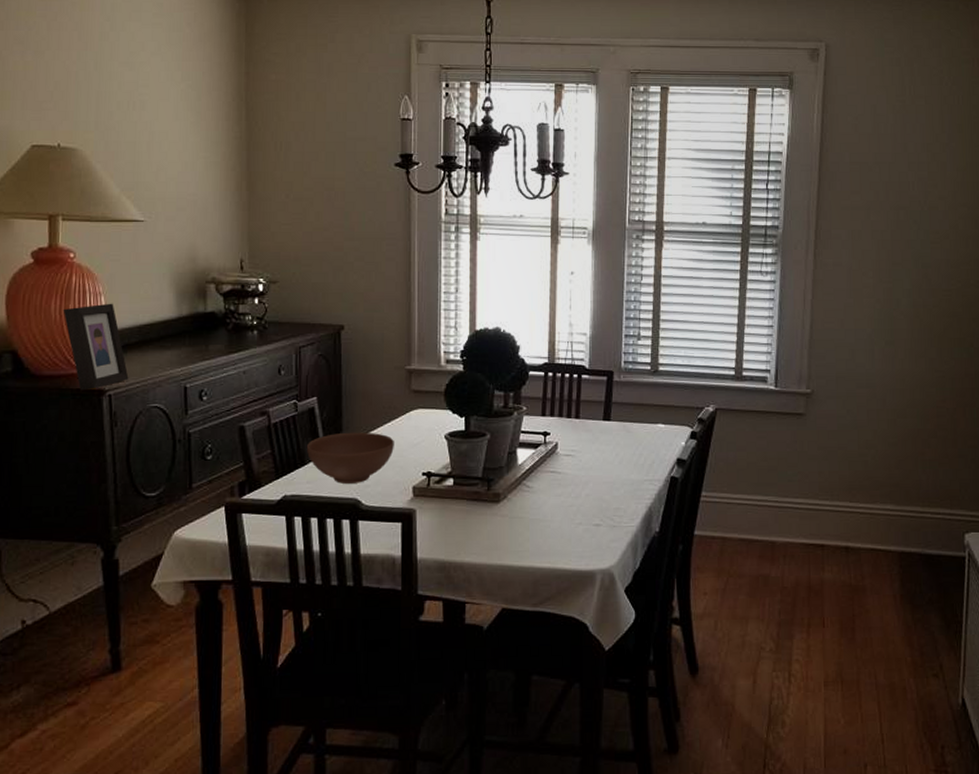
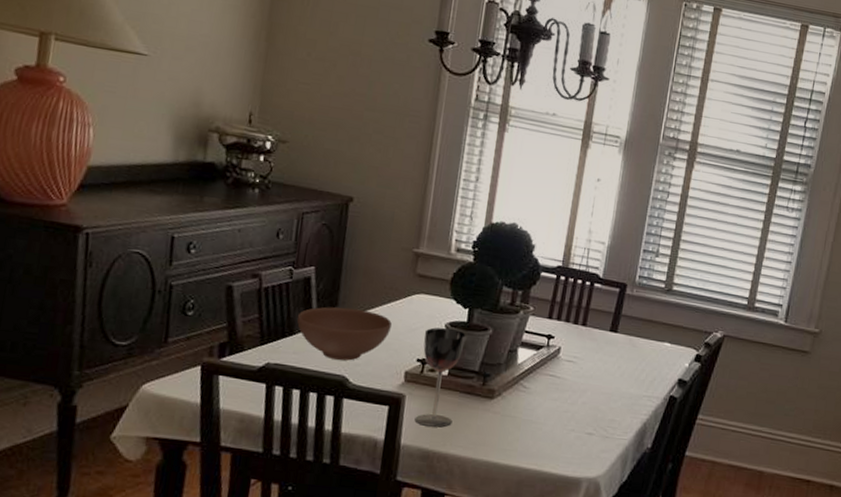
picture frame: present [63,303,129,391] -> none [44,134,111,225]
wineglass: none [426,438,465,538] -> present [414,327,466,428]

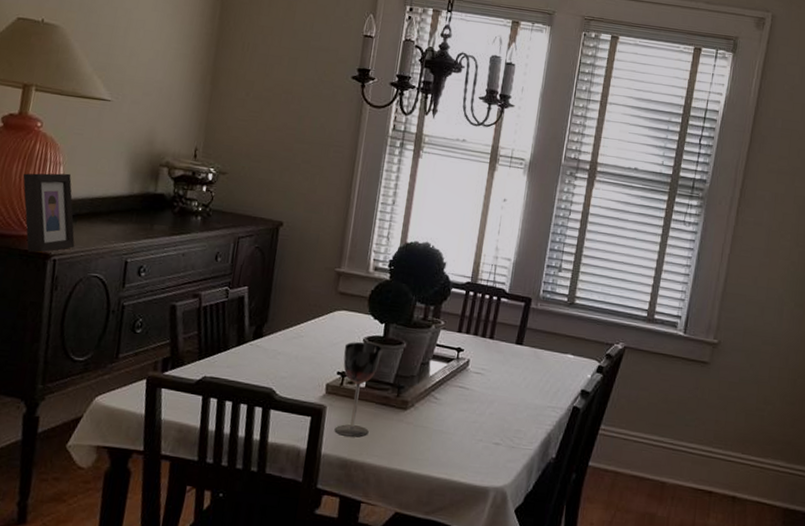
picture frame: none [44,134,111,225] -> present [23,173,75,253]
bowl: present [296,306,392,361] -> none [230,323,315,374]

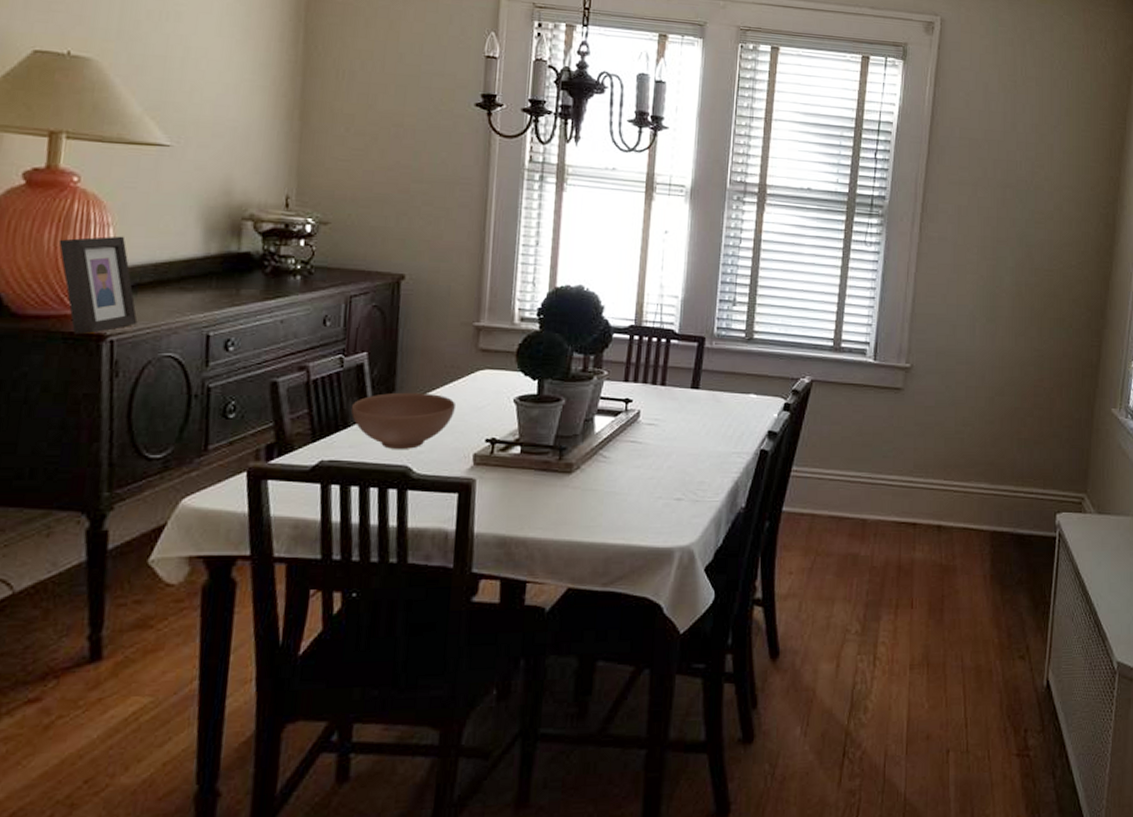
bowl: none [230,323,315,374] -> present [350,392,455,449]
wineglass: present [334,341,382,437] -> none [487,402,537,510]

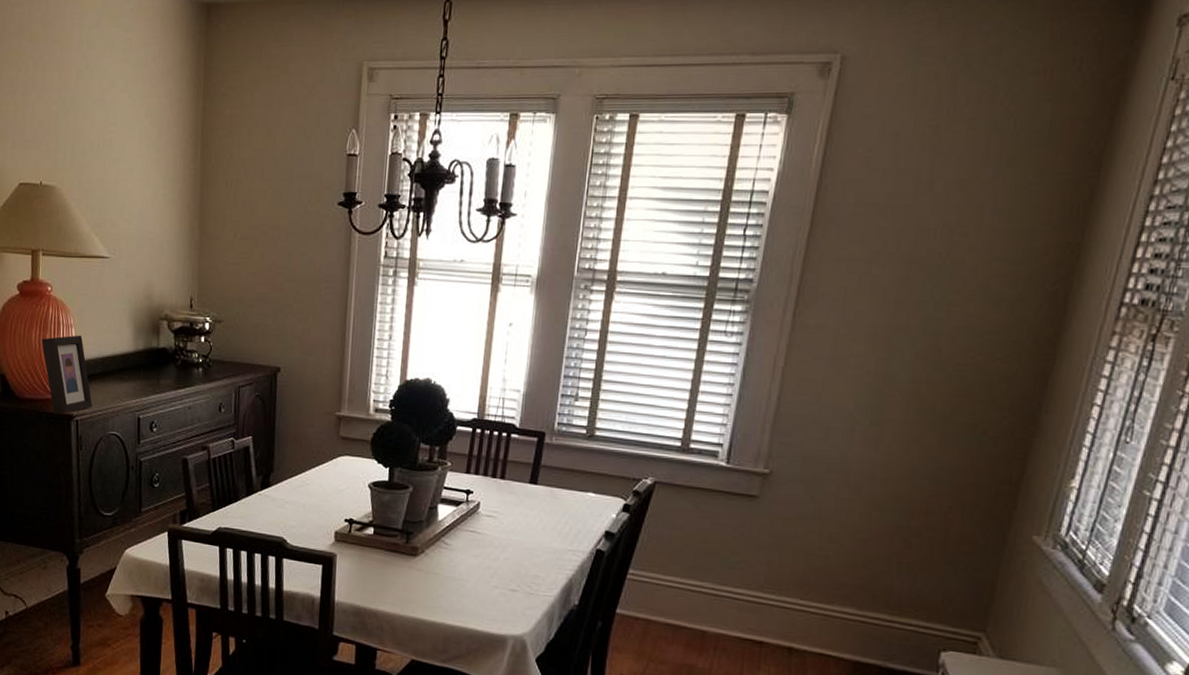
bowl: present [350,392,455,449] -> none [240,472,320,523]

